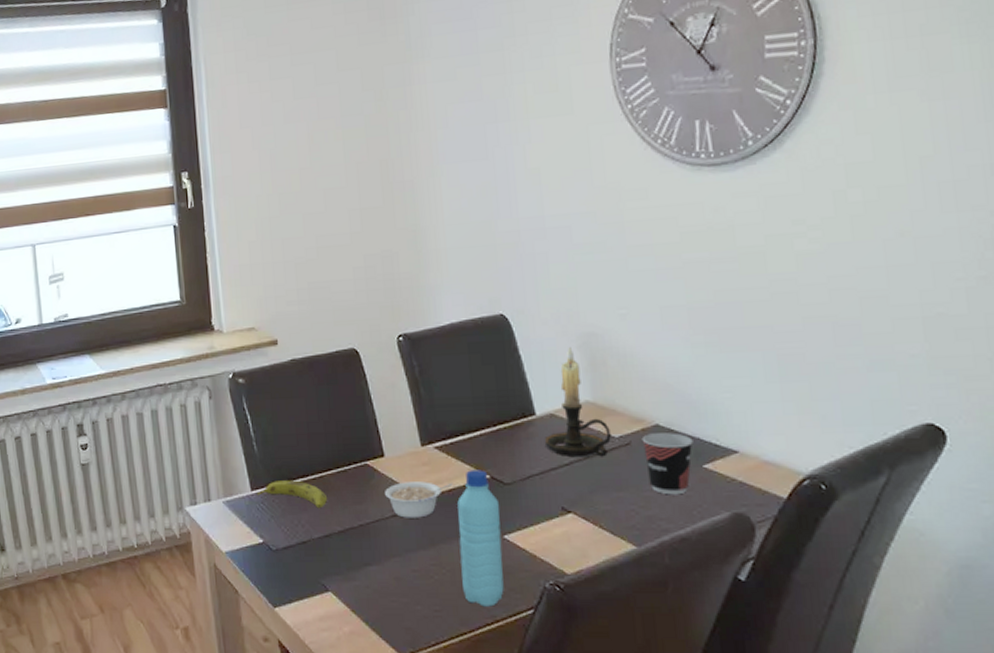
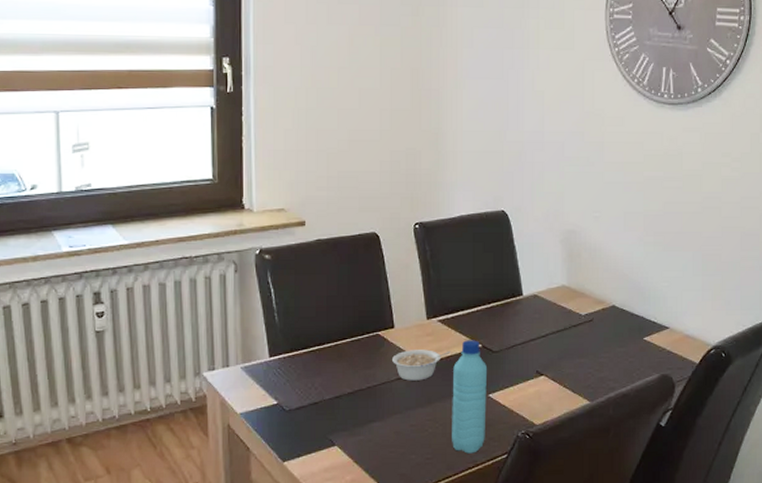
fruit: present [256,480,328,509] -> none [274,348,341,373]
candle holder: present [545,347,611,457] -> none [529,241,579,331]
cup: present [641,433,693,495] -> none [601,312,638,361]

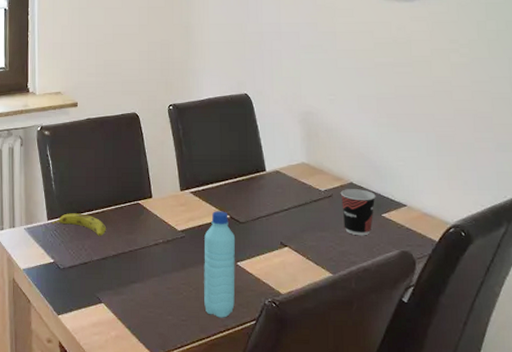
fruit: none [274,348,341,373] -> present [51,213,107,237]
legume: present [392,350,451,381] -> none [151,218,202,247]
cup: none [601,312,638,361] -> present [340,189,376,236]

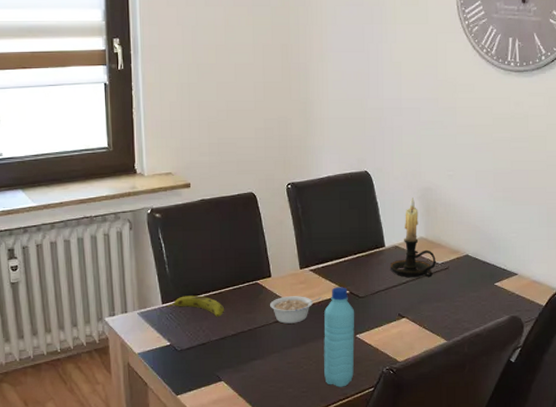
legume: none [151,218,202,247] -> present [270,296,322,324]
candle holder: none [272,122,319,205] -> present [391,198,436,278]
cup: present [340,189,376,236] -> none [456,260,490,304]

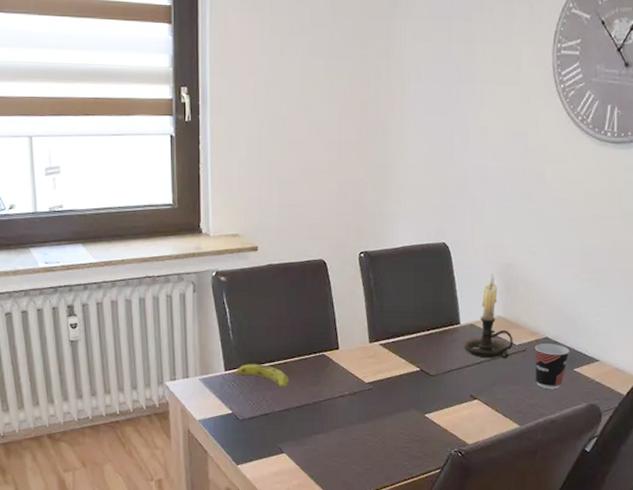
legume: present [270,296,322,324] -> none [337,370,391,399]
water bottle: present [324,287,355,387] -> none [390,363,425,467]
cup: none [456,260,490,304] -> present [534,343,570,390]

